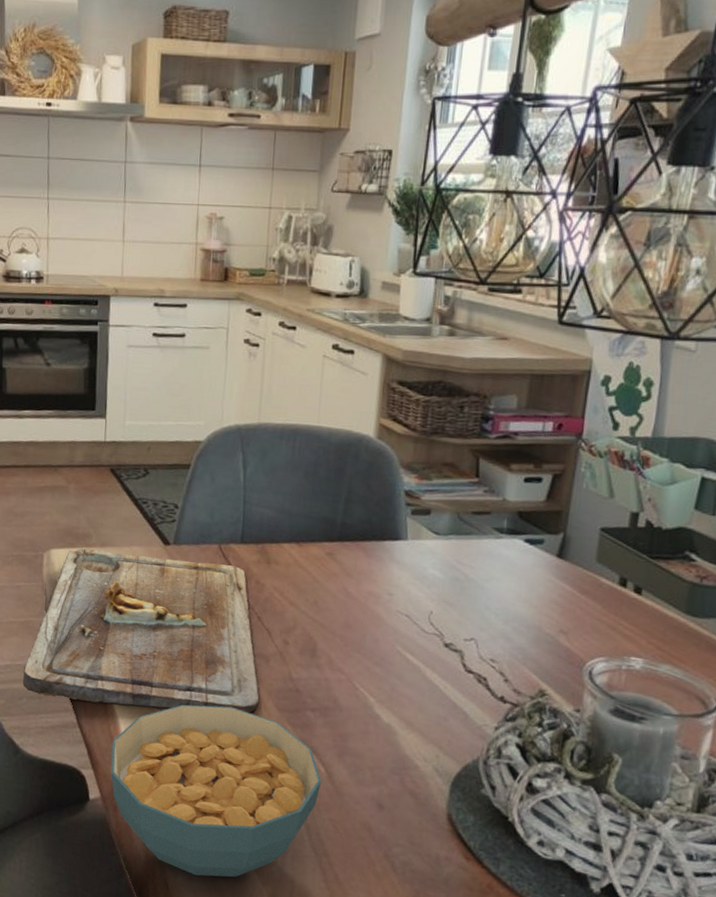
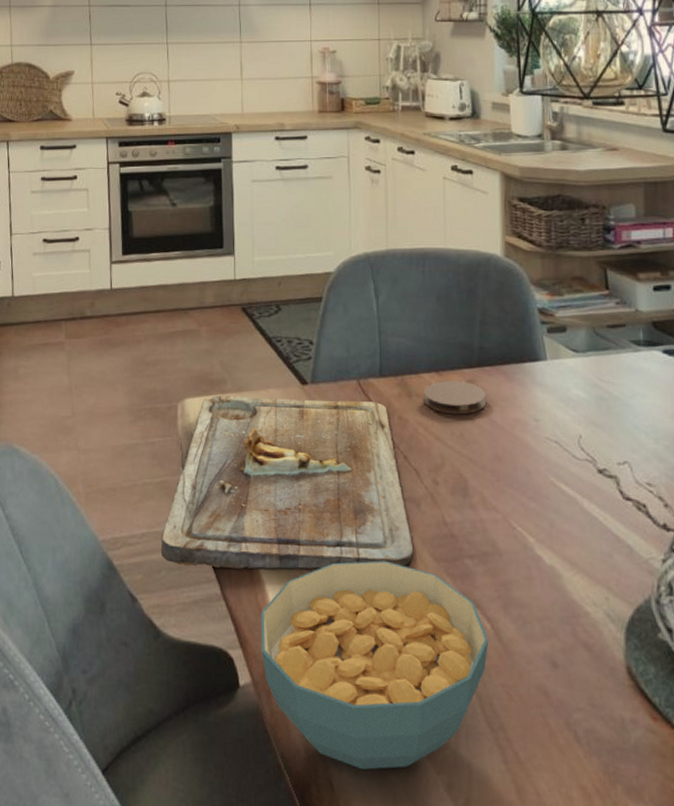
coaster: none [281,551,344,584] -> present [423,381,487,415]

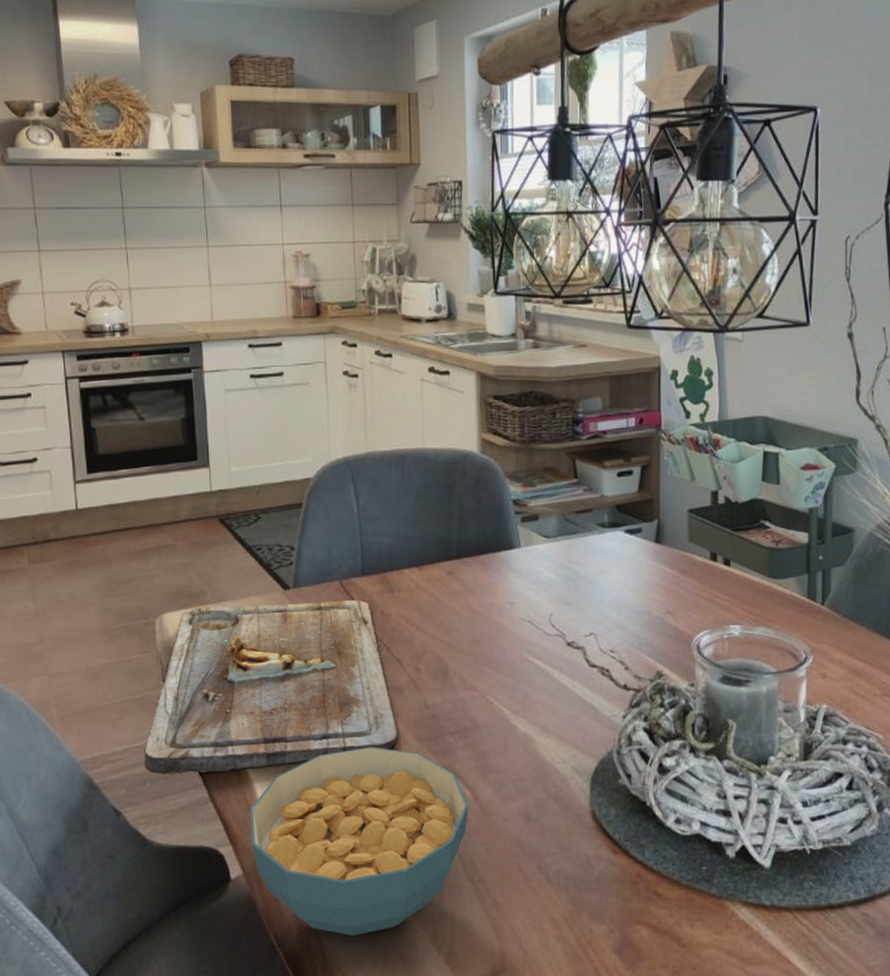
coaster: present [423,381,487,415] -> none [404,573,465,605]

